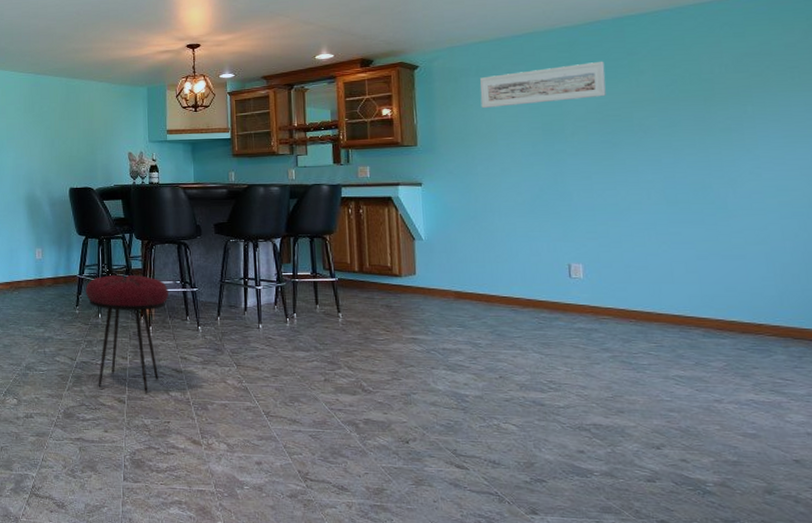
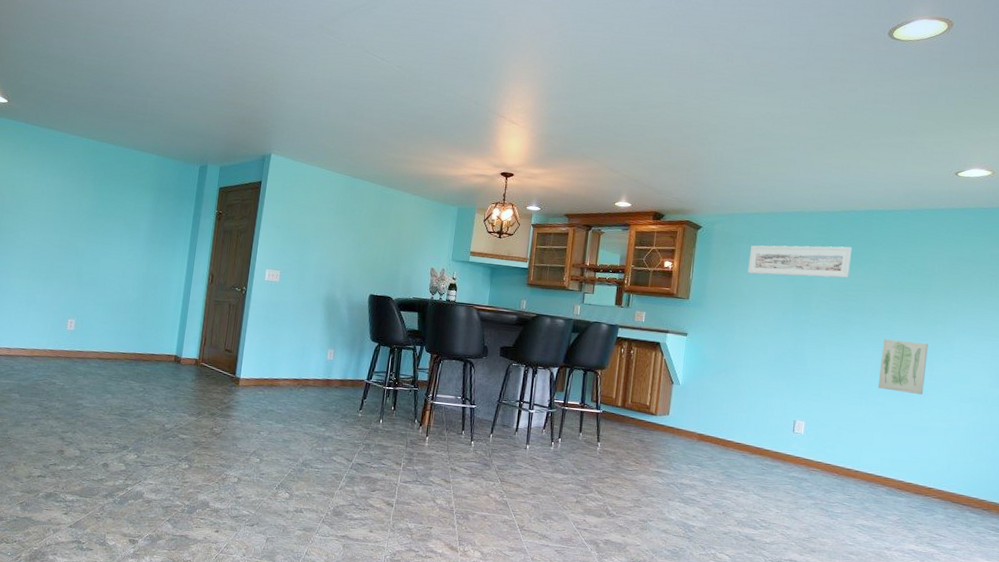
stool: present [86,275,168,393] -> none [369,383,449,499]
wall art: none [664,157,729,217] -> present [877,339,928,395]

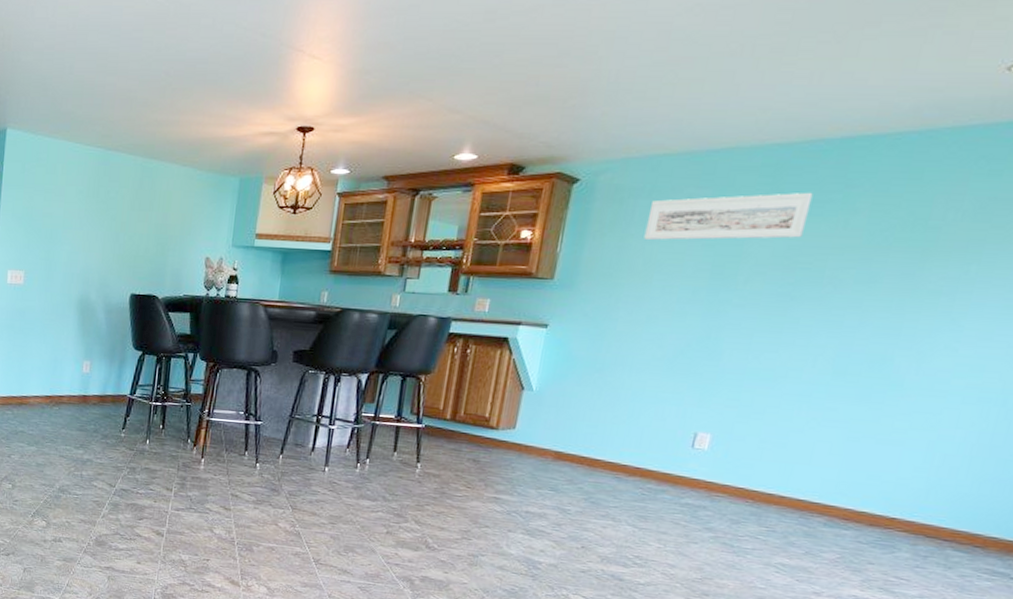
wall art: present [877,339,928,395] -> none [829,321,921,395]

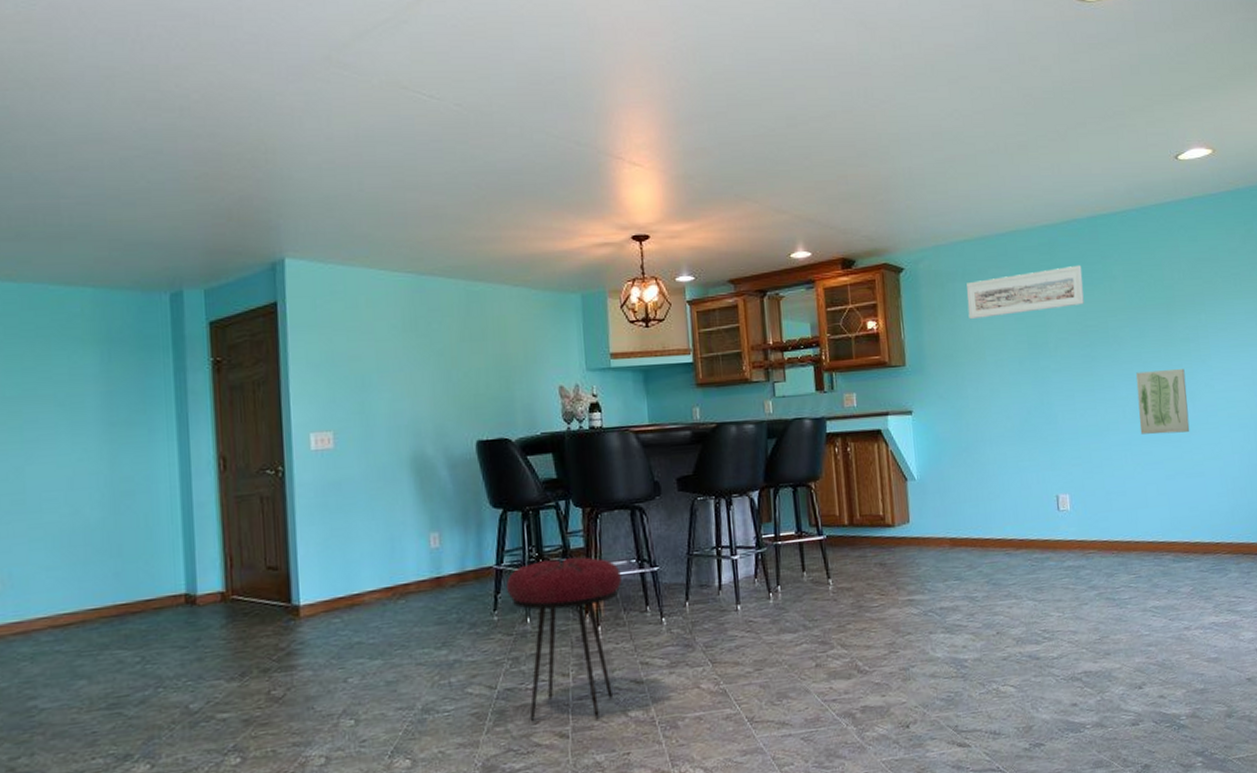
stool: none [135,398,229,528] -> present [506,557,622,721]
wall art: none [829,321,921,395] -> present [1136,369,1190,435]

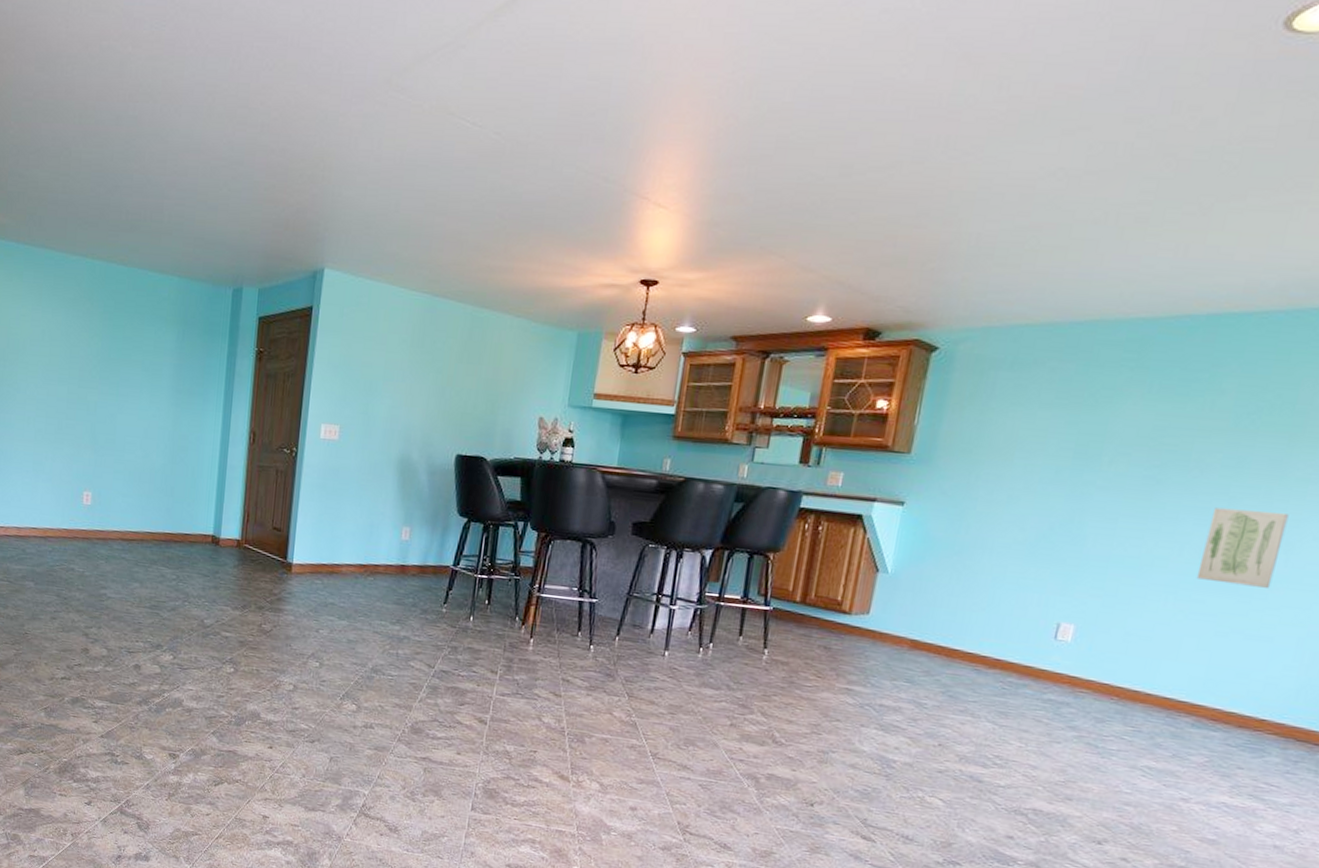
stool: present [506,557,622,721] -> none [457,570,561,716]
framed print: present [966,264,1084,320] -> none [1005,370,1179,419]

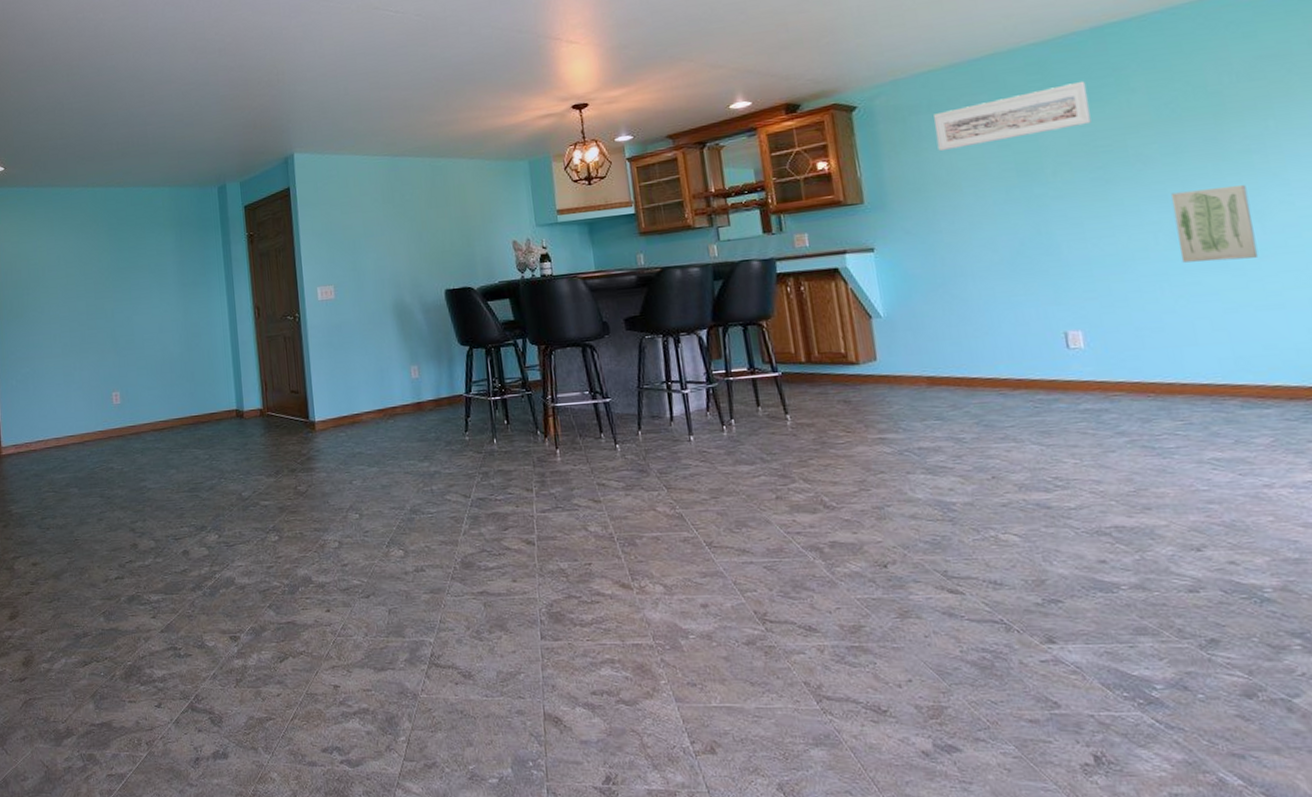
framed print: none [1005,370,1179,419] -> present [934,80,1091,152]

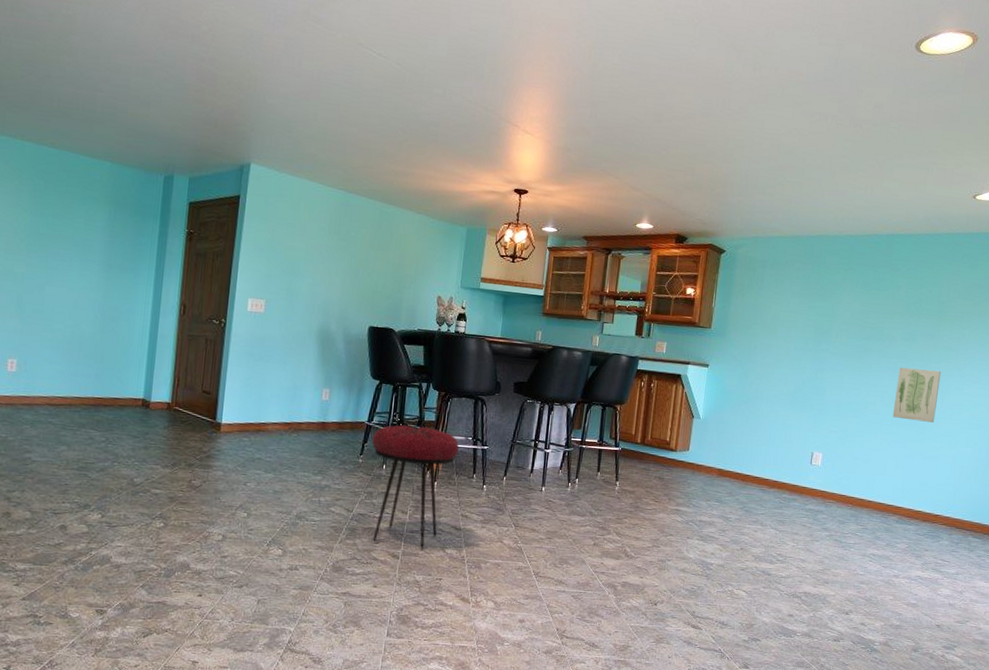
stool: none [475,388,577,530] -> present [372,425,459,549]
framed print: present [934,80,1091,152] -> none [770,270,873,305]

